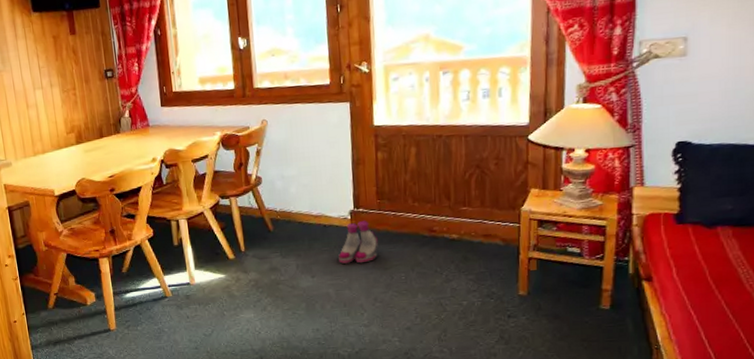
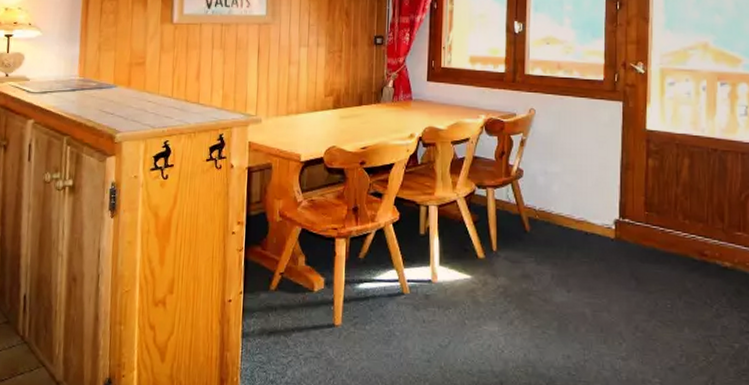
boots: present [338,220,378,264] -> none [599,232,643,283]

